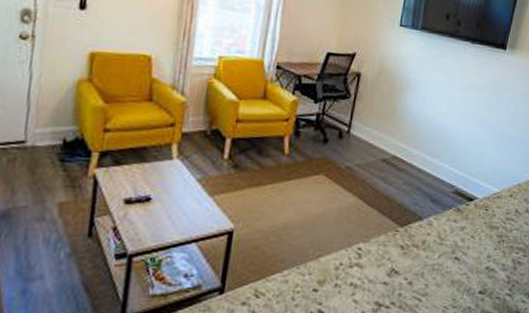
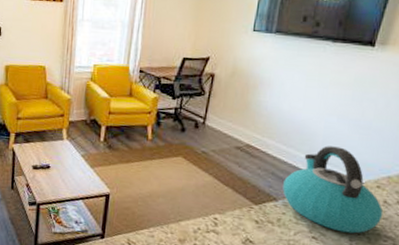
kettle: none [427,154,516,249] -> present [282,146,384,234]

